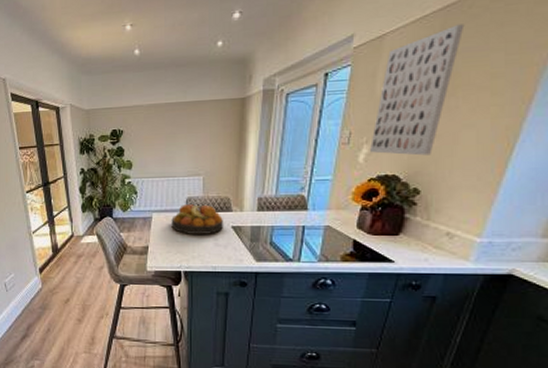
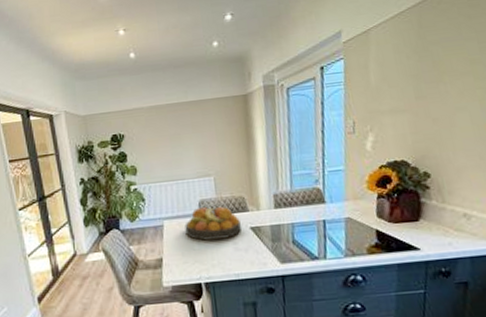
wall art: present [369,24,465,156] -> none [374,18,438,141]

